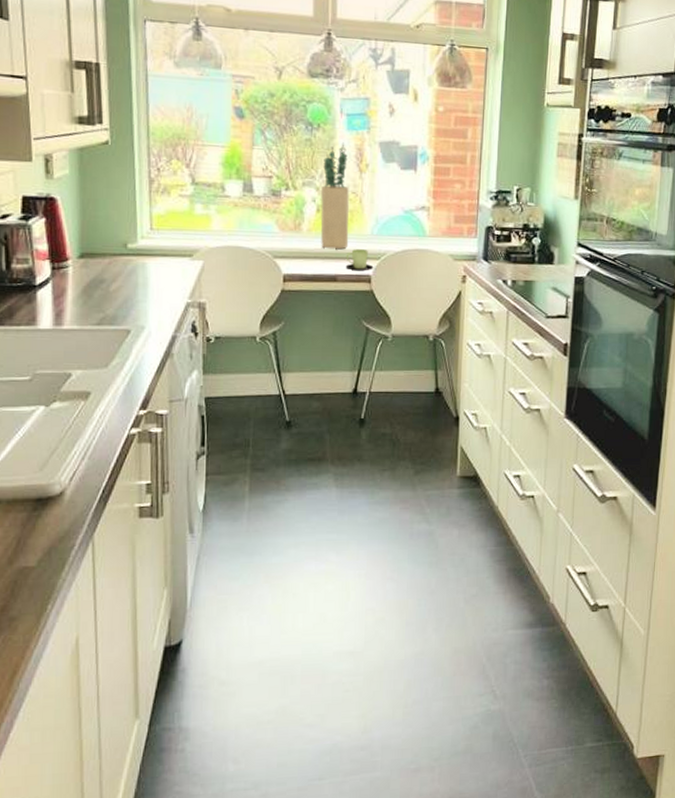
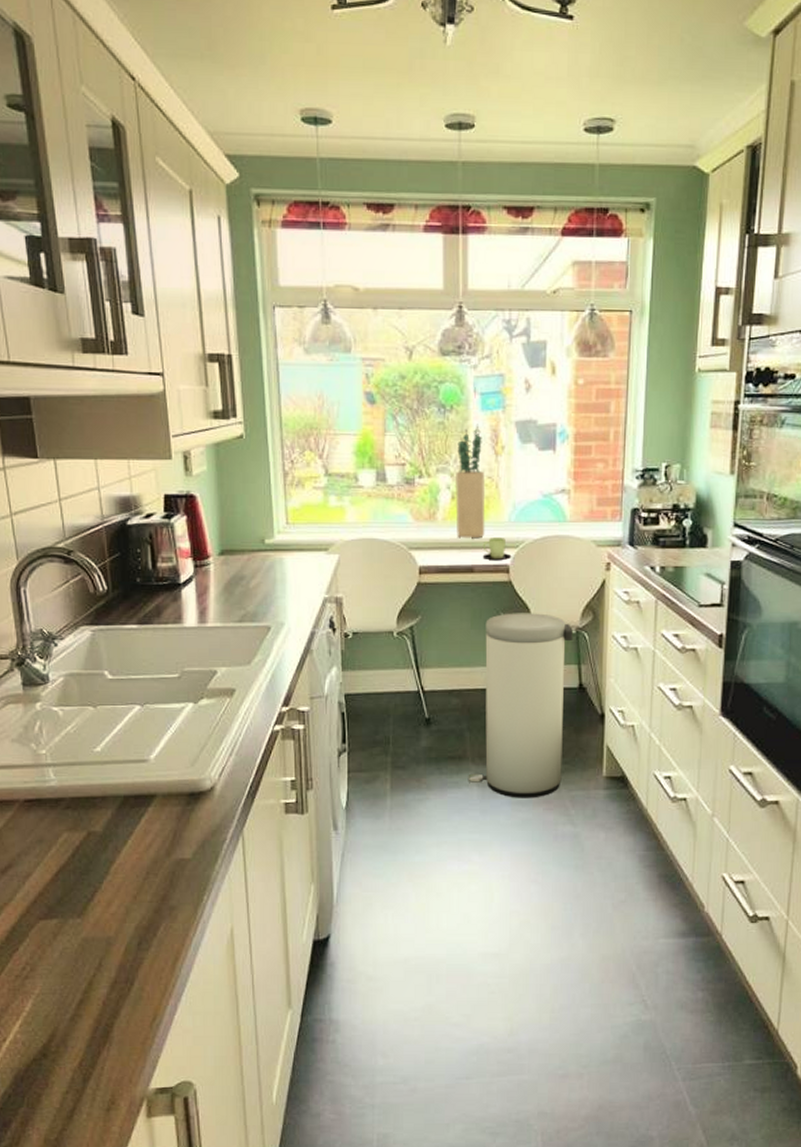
pedal bin: none [327,320,430,498] -> present [468,613,573,798]

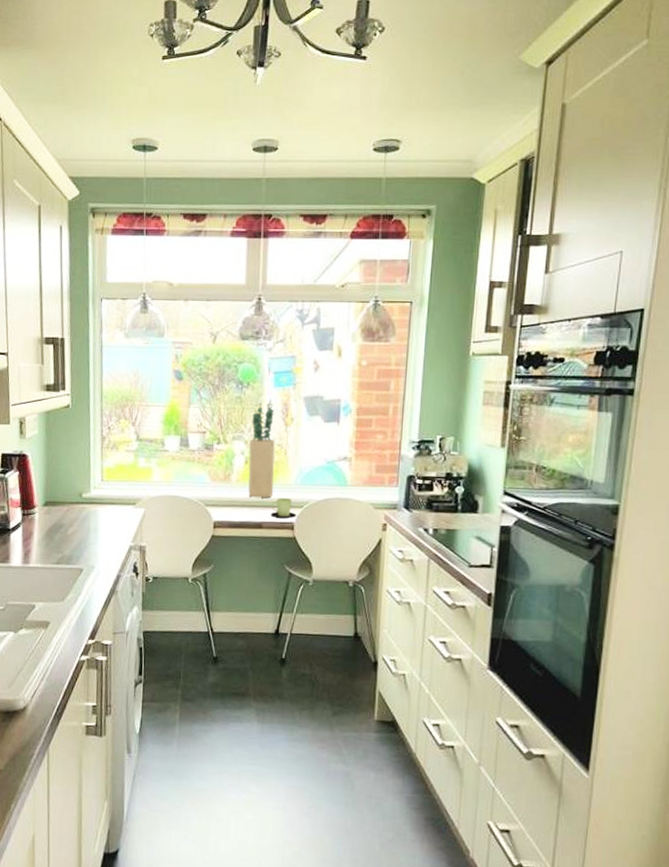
pedal bin: present [468,613,573,798] -> none [249,565,350,736]

